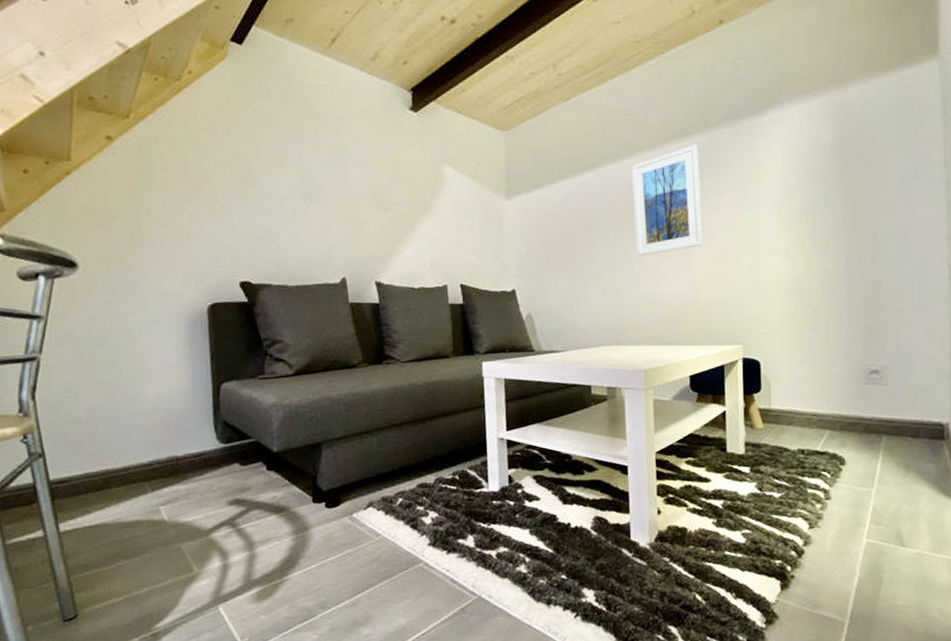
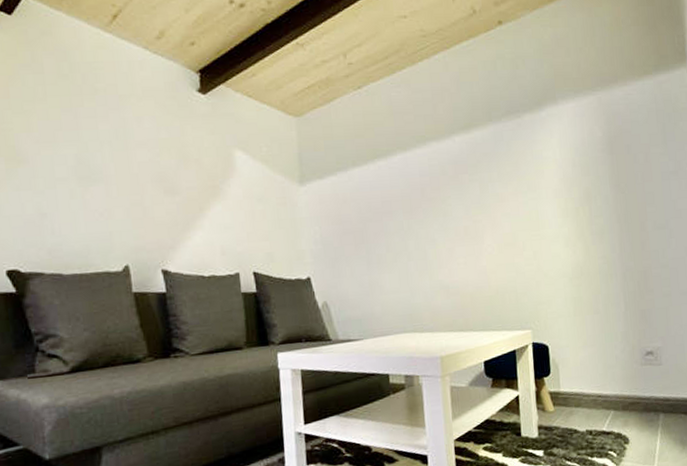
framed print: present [631,144,703,257] -> none [421,136,492,244]

